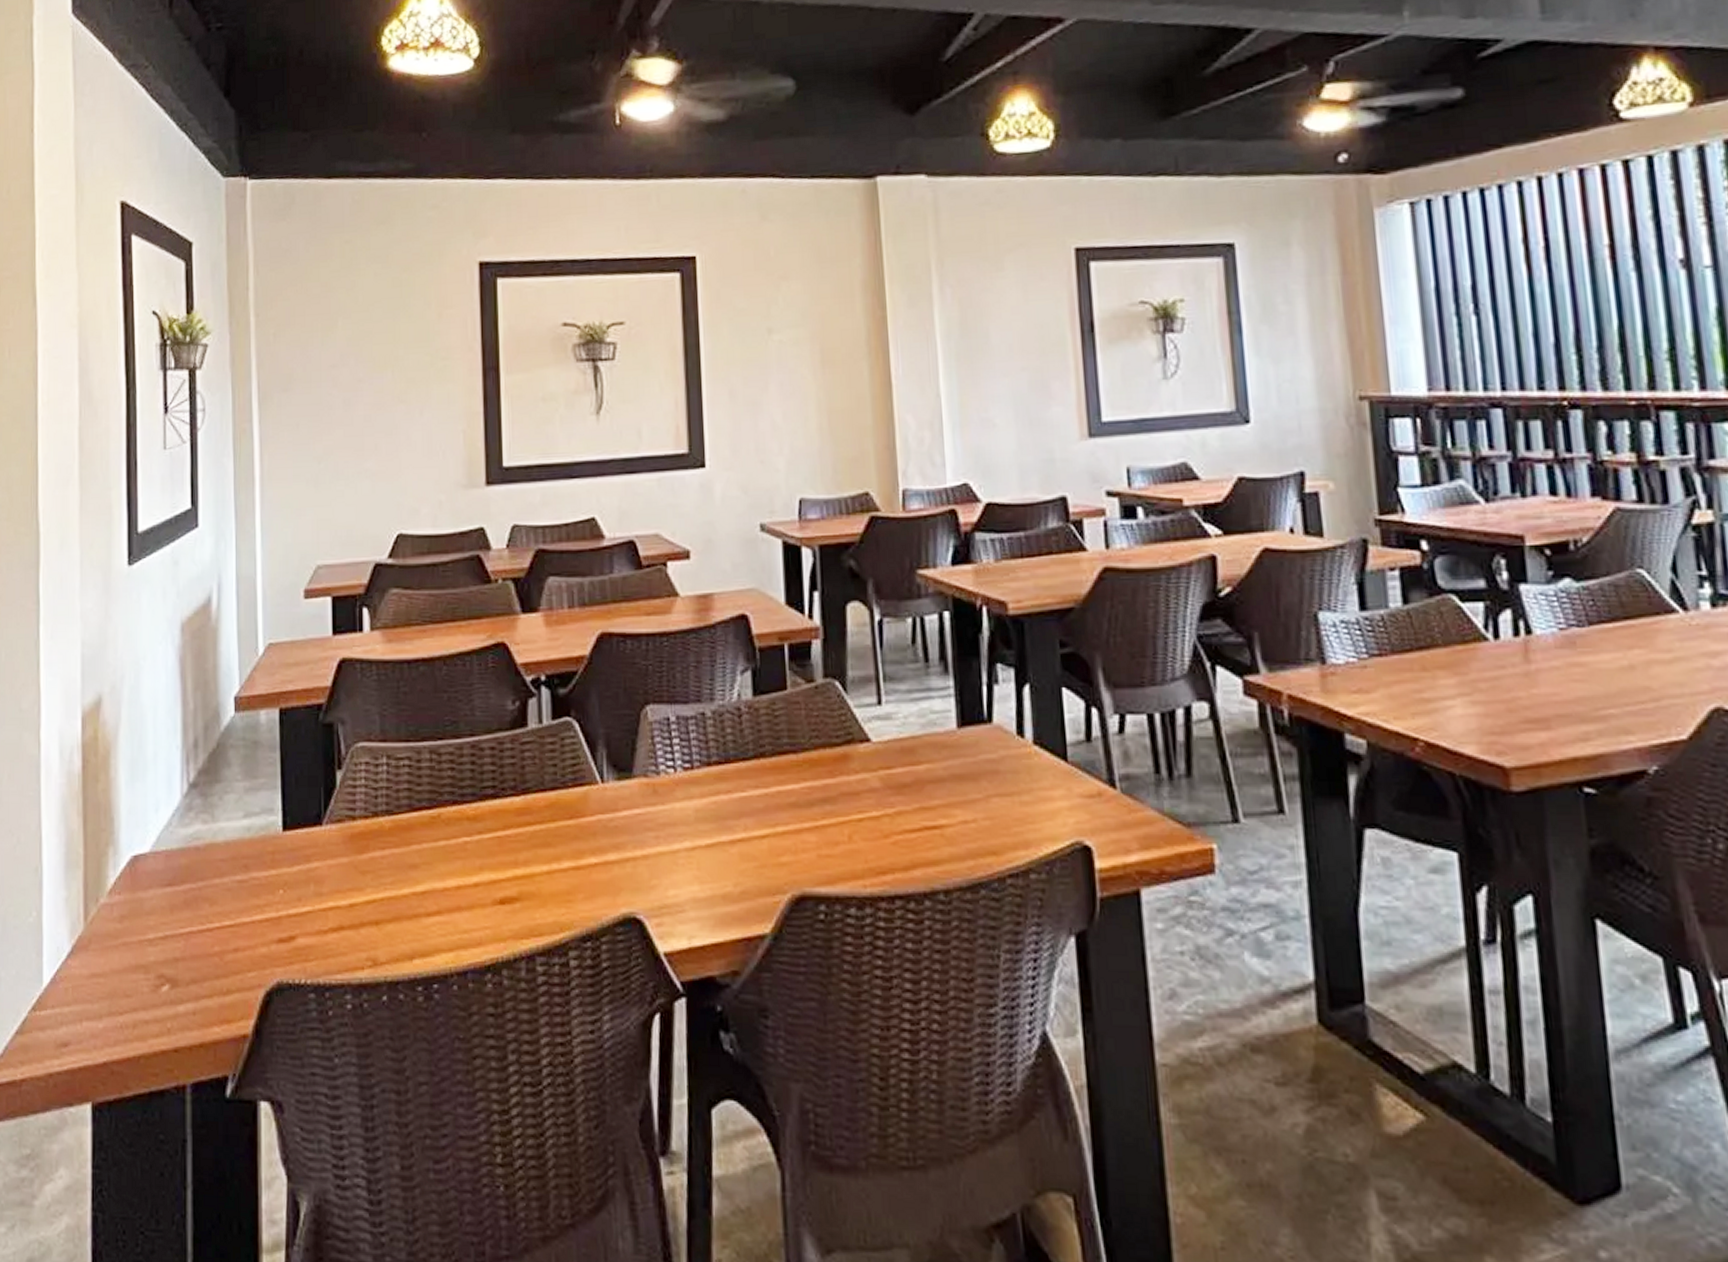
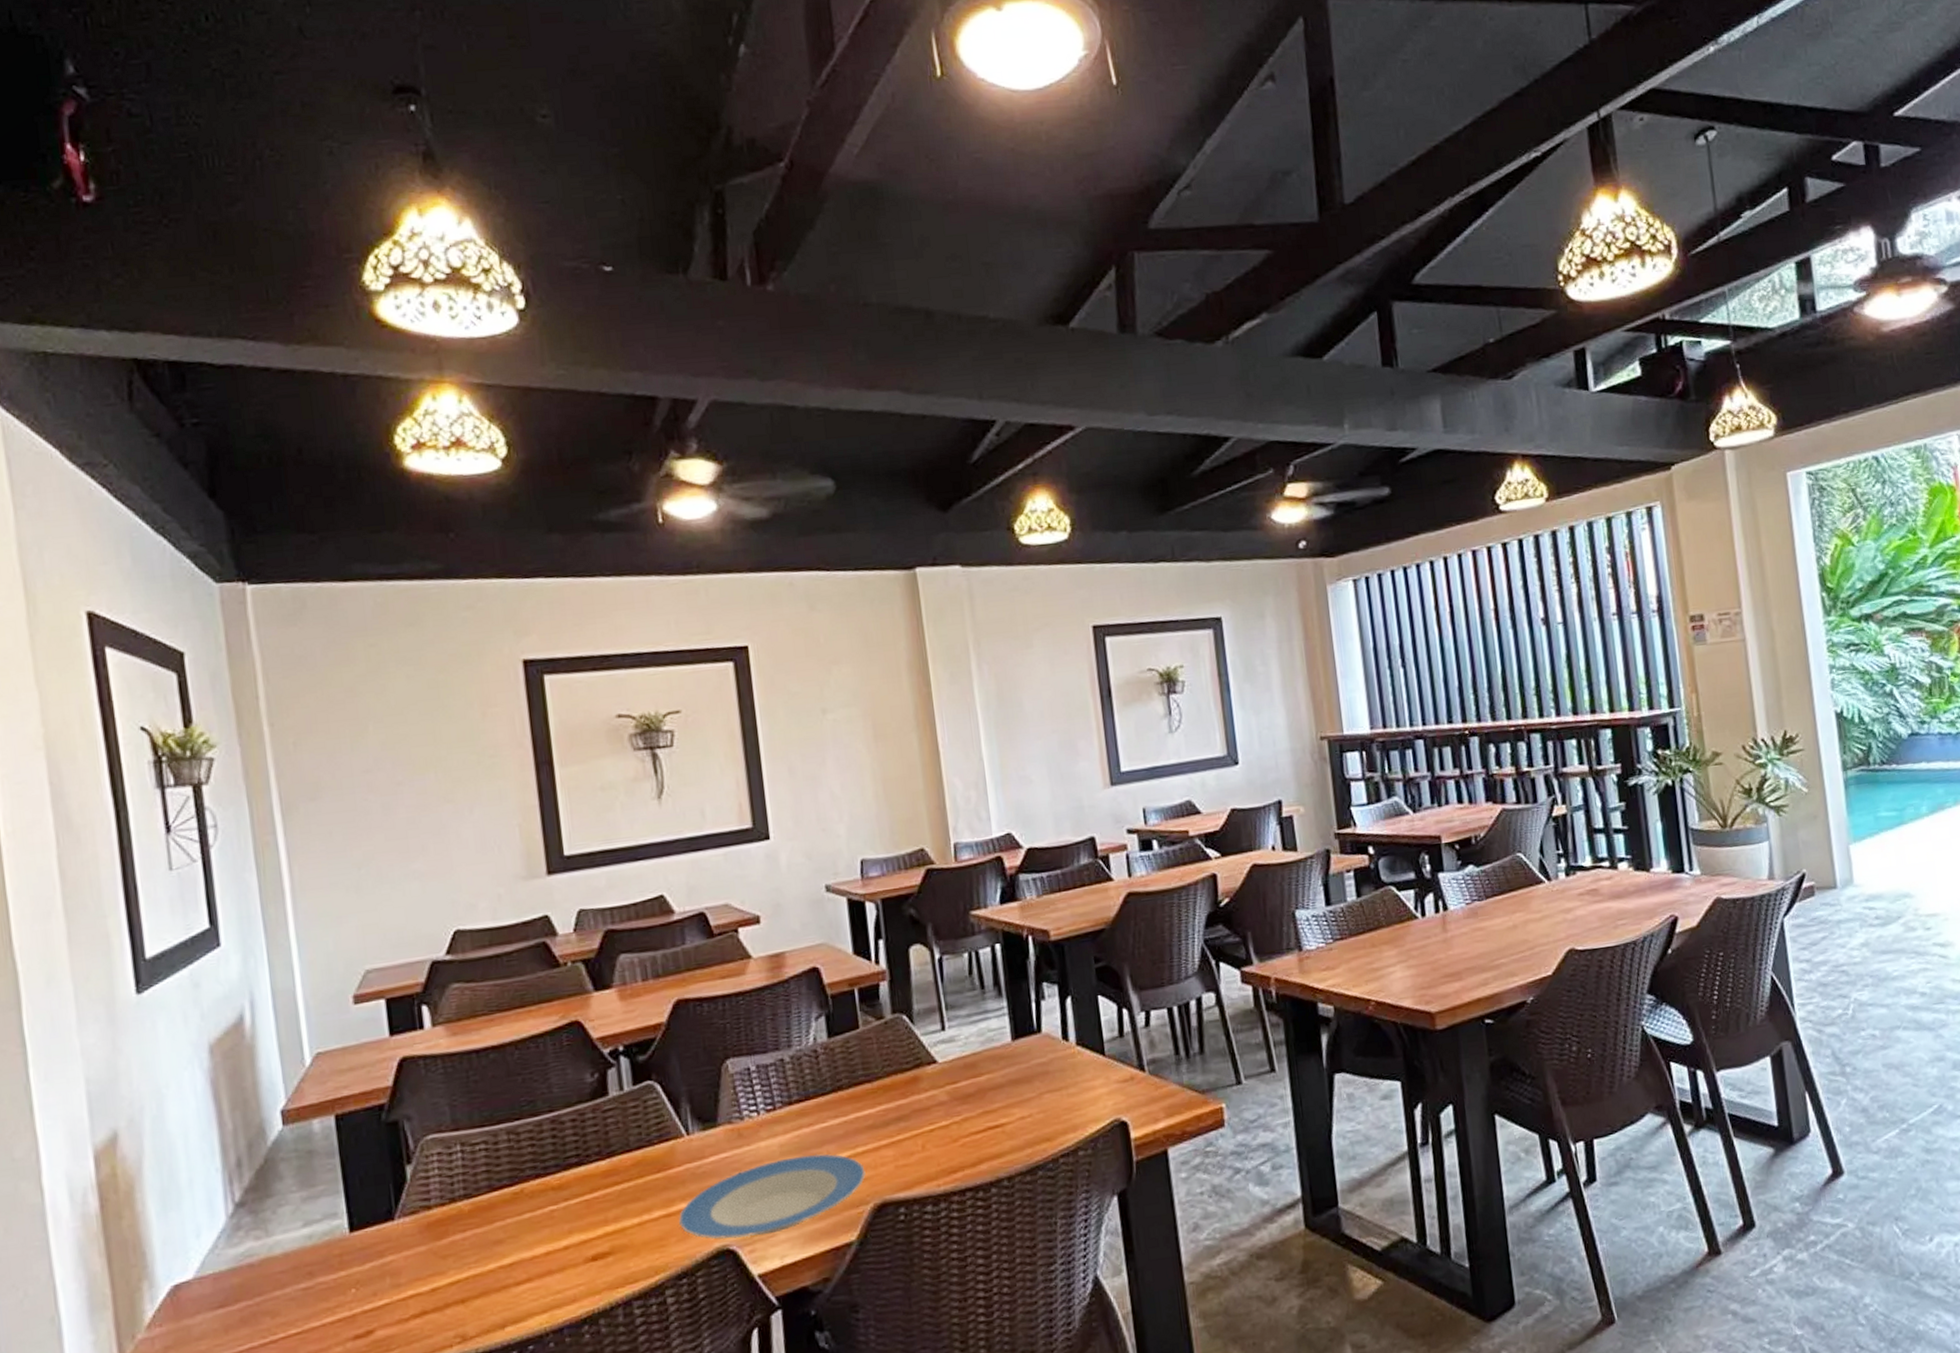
plate: none [586,825,785,909] -> present [678,1153,866,1240]

